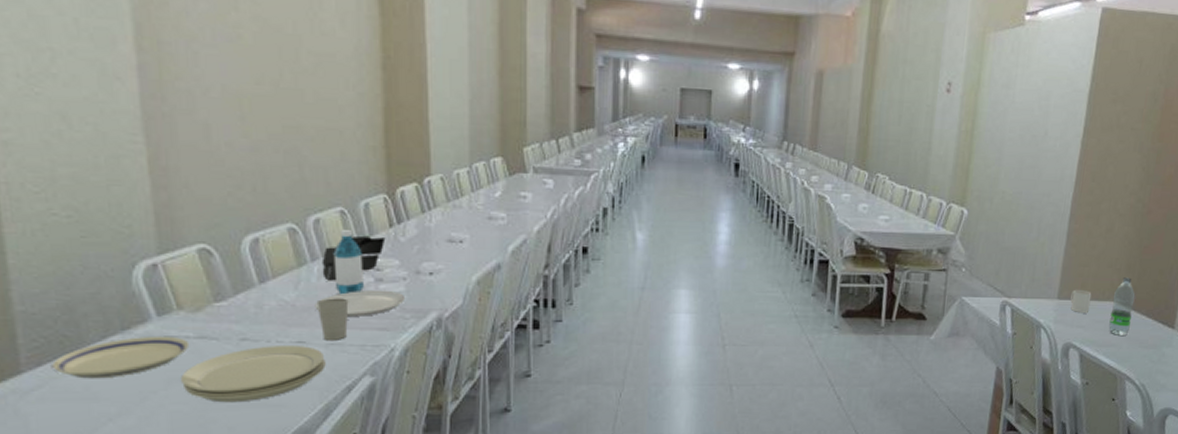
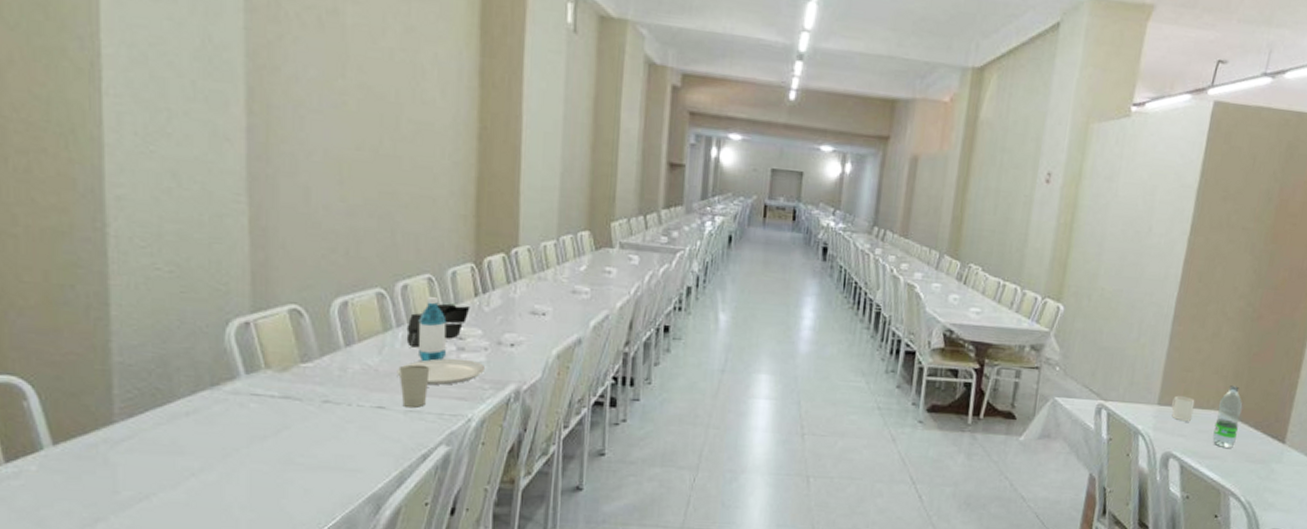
plate: present [52,336,190,379] -> none [143,393,274,433]
plate: present [181,346,326,403] -> none [264,409,403,465]

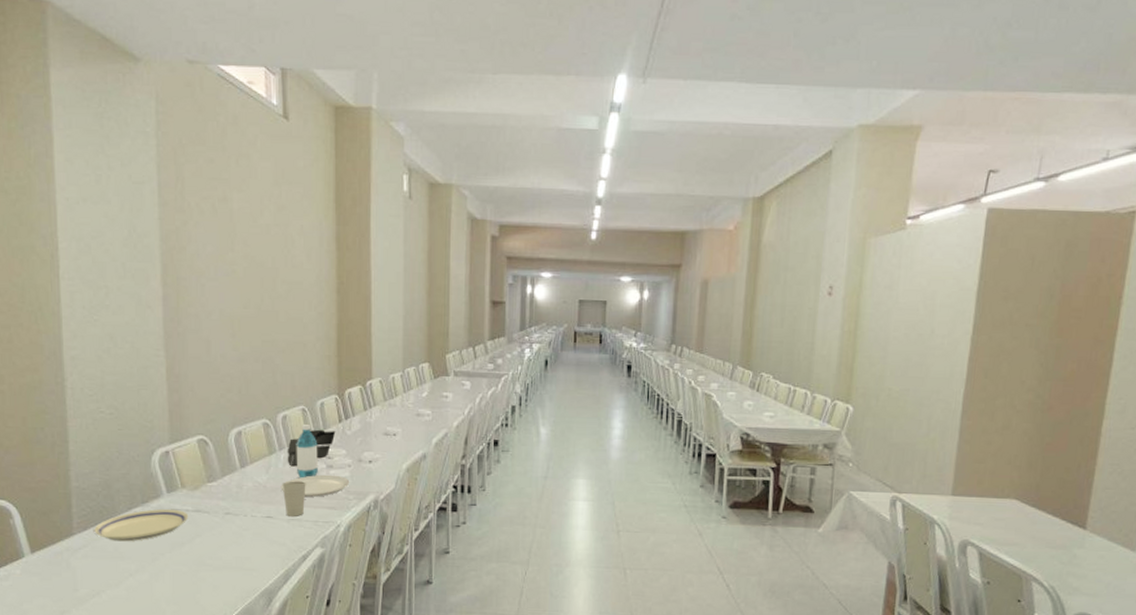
plate: none [143,393,274,433] -> present [94,508,189,542]
cup: present [1171,395,1195,422] -> none [966,486,990,511]
bottle: present [1212,385,1243,448] -> none [1010,475,1039,535]

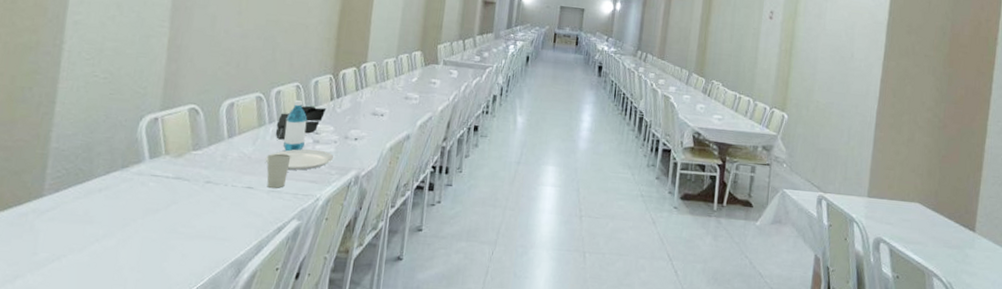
plate: present [94,508,189,542] -> none [66,174,168,206]

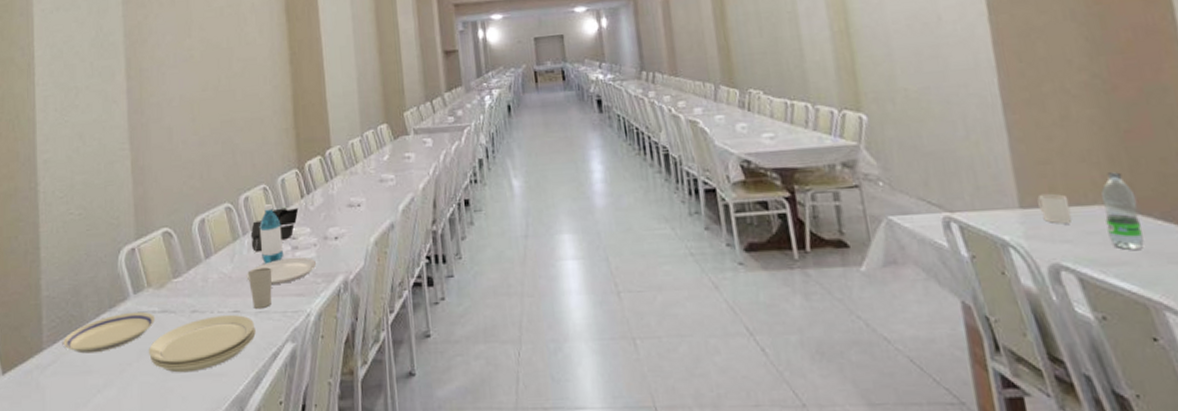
plate: none [66,174,168,206] -> present [63,311,156,354]
plate: none [155,189,266,234] -> present [149,315,256,373]
cup: none [879,189,898,212] -> present [1037,193,1073,224]
bottle: none [914,182,937,235] -> present [1101,172,1144,250]

